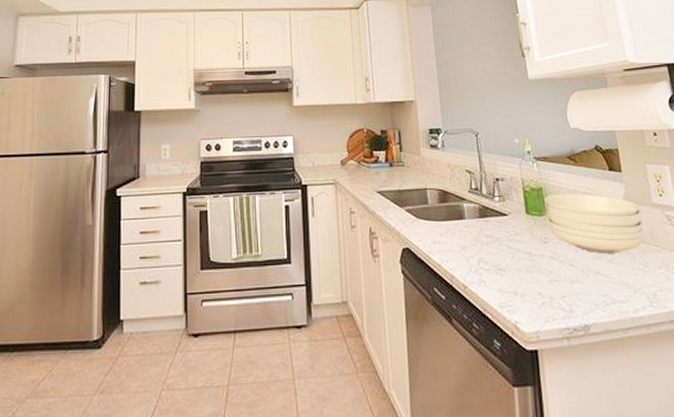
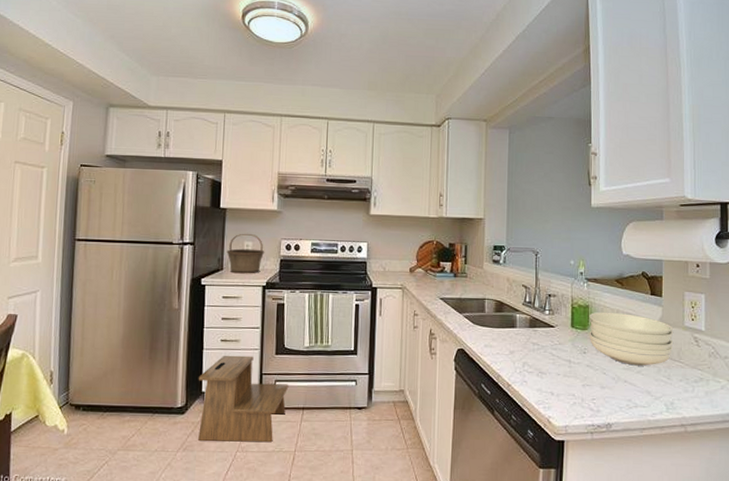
step stool: none [115,273,217,379] -> present [198,356,289,443]
basket: none [143,136,184,181] -> present [226,233,265,274]

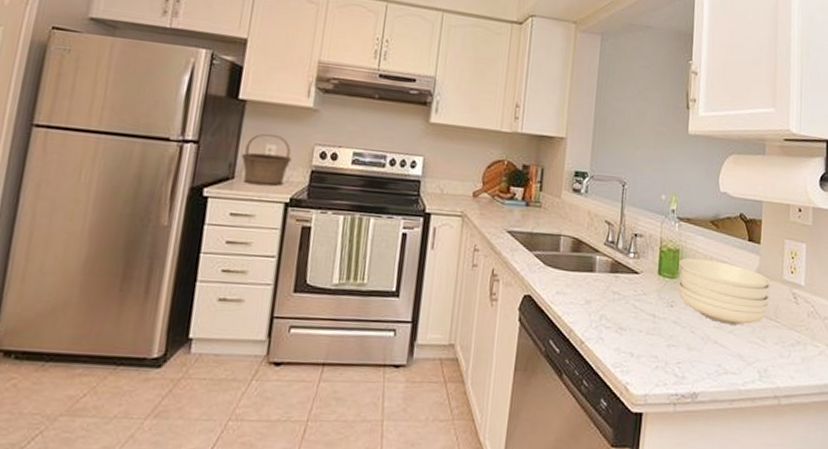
step stool: present [198,356,289,443] -> none [177,291,308,409]

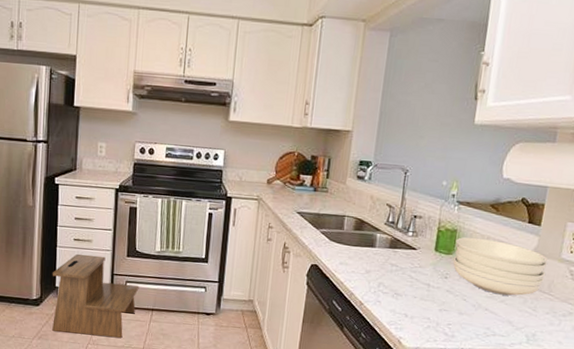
step stool: none [177,291,308,409] -> present [52,254,139,339]
basket: present [241,133,292,187] -> none [80,134,119,176]

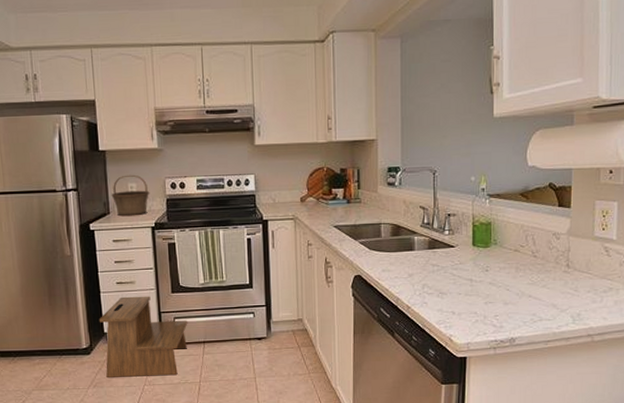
basket: none [80,134,119,176] -> present [111,174,150,217]
bowl: present [453,237,548,296] -> none [491,227,582,280]

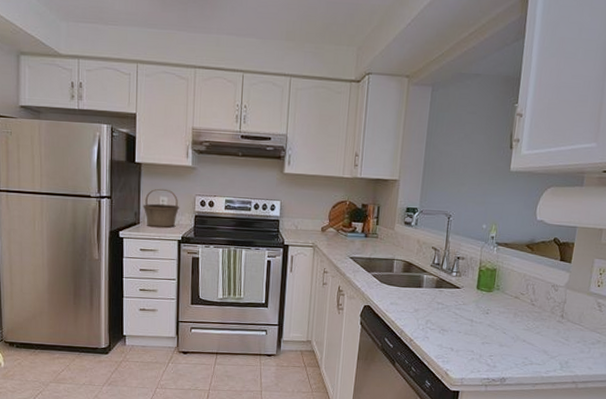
step stool: present [99,296,188,377] -> none [119,304,204,382]

